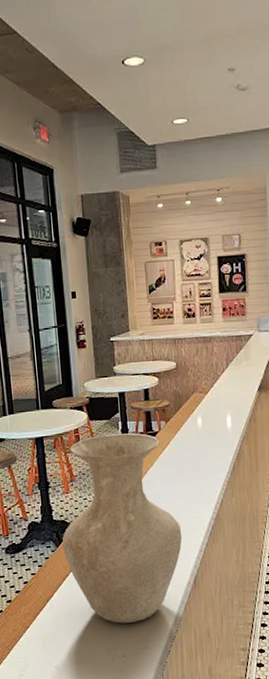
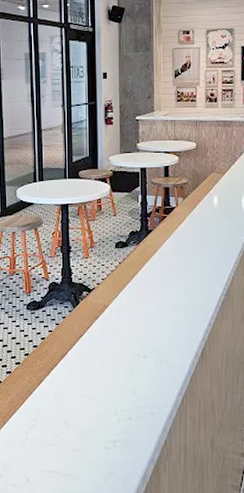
vase: present [62,433,183,624] -> none [79,207,193,387]

